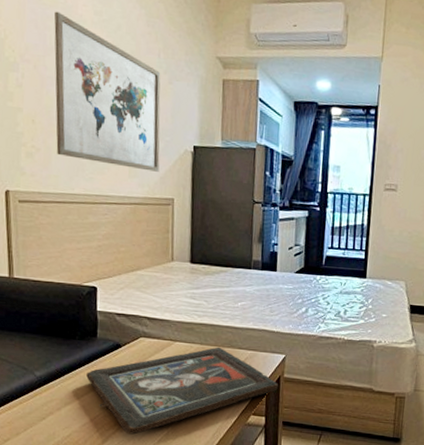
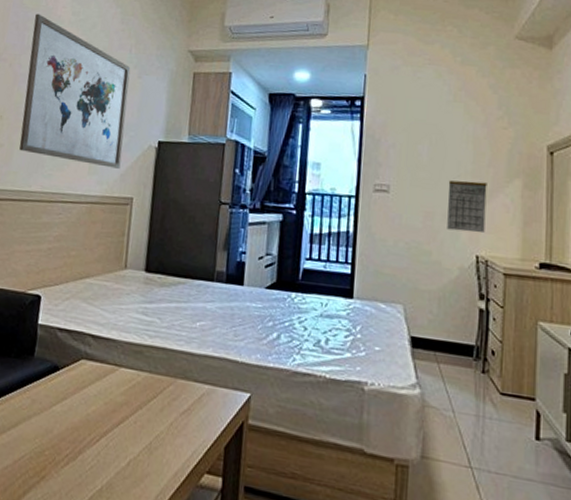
religious icon: present [86,347,278,435] -> none [16,377,241,487]

